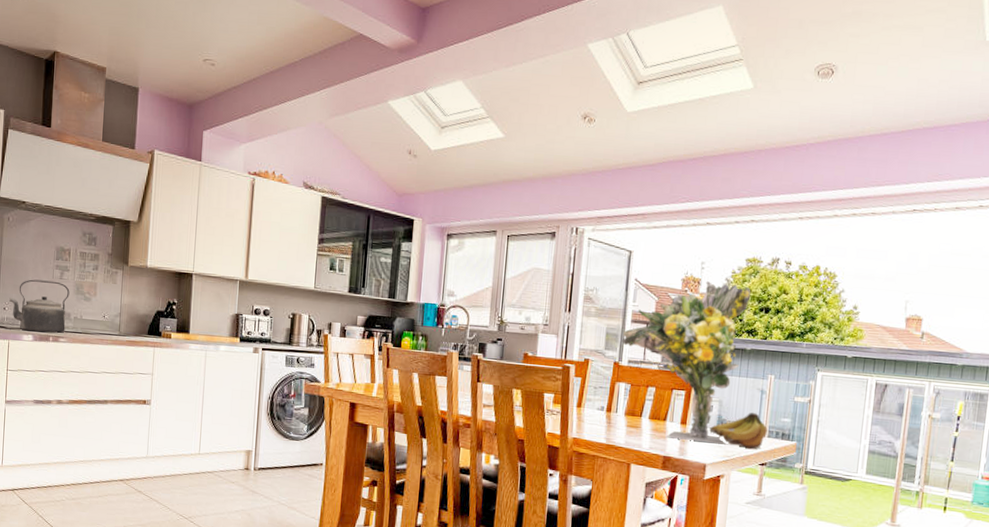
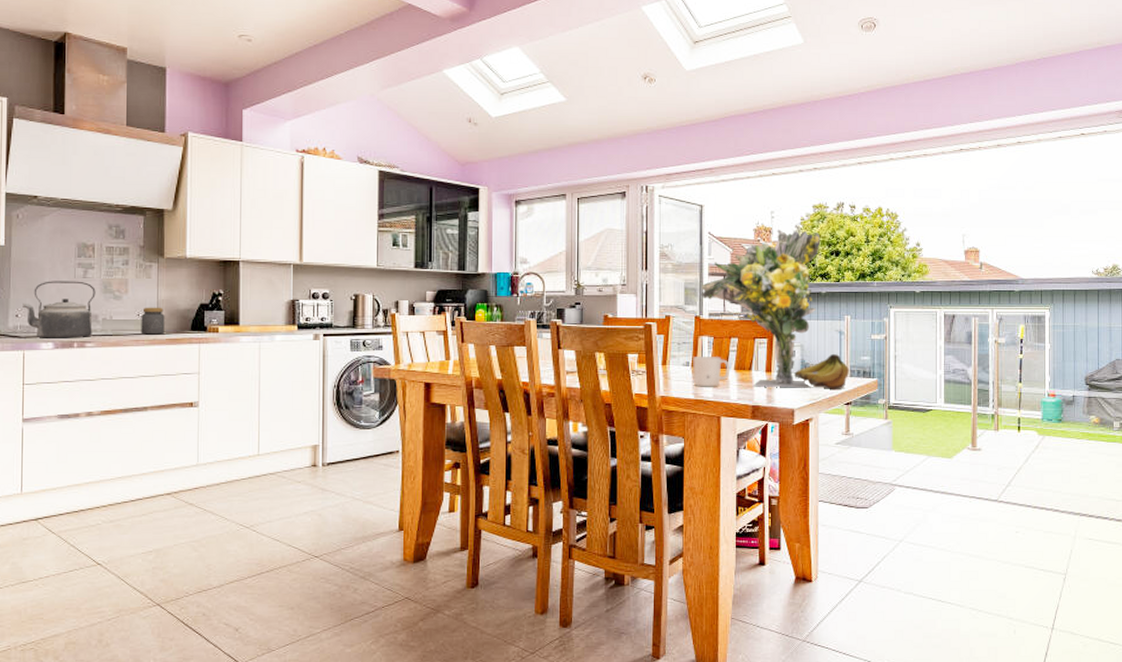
jar: none [105,309,126,336] -> present [141,307,165,335]
mug: none [606,402,645,434] -> present [693,357,731,387]

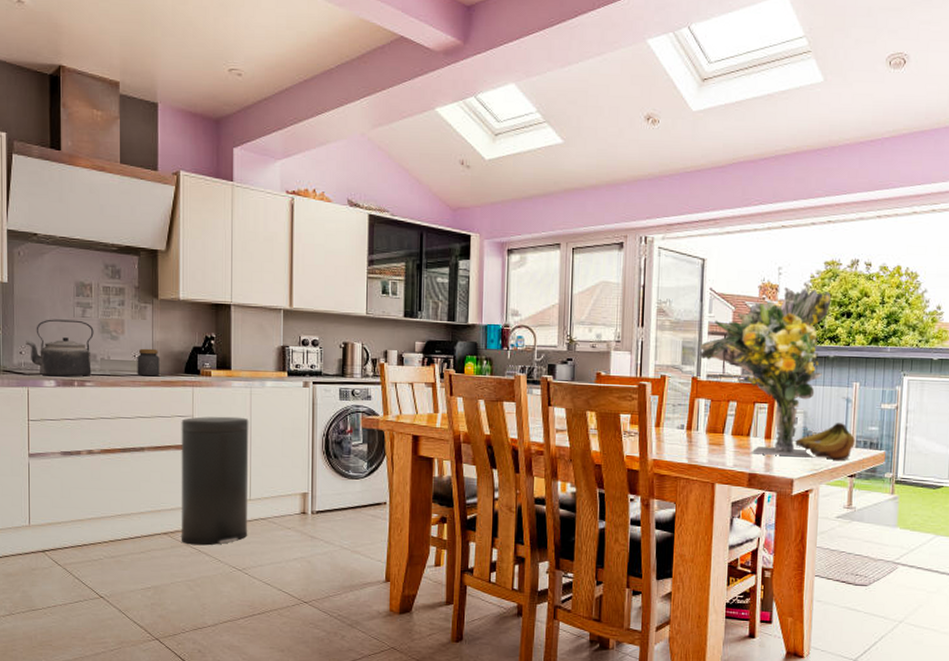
pedal bin: none [185,372,258,504] -> present [181,416,249,546]
mug: present [693,357,731,387] -> none [687,420,728,452]

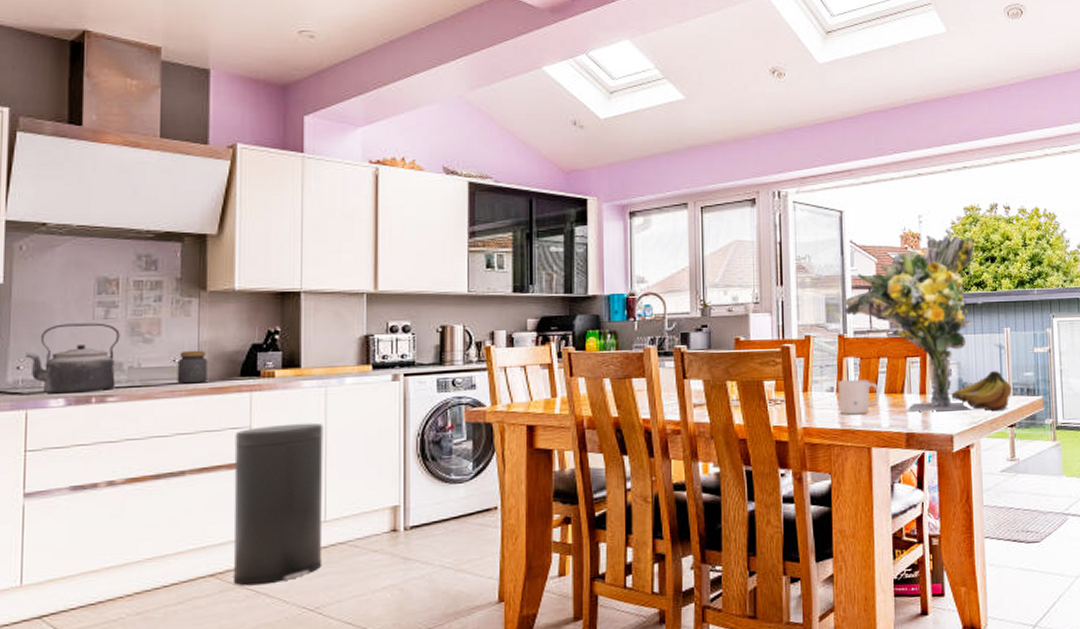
mug: none [687,420,728,452] -> present [838,380,881,415]

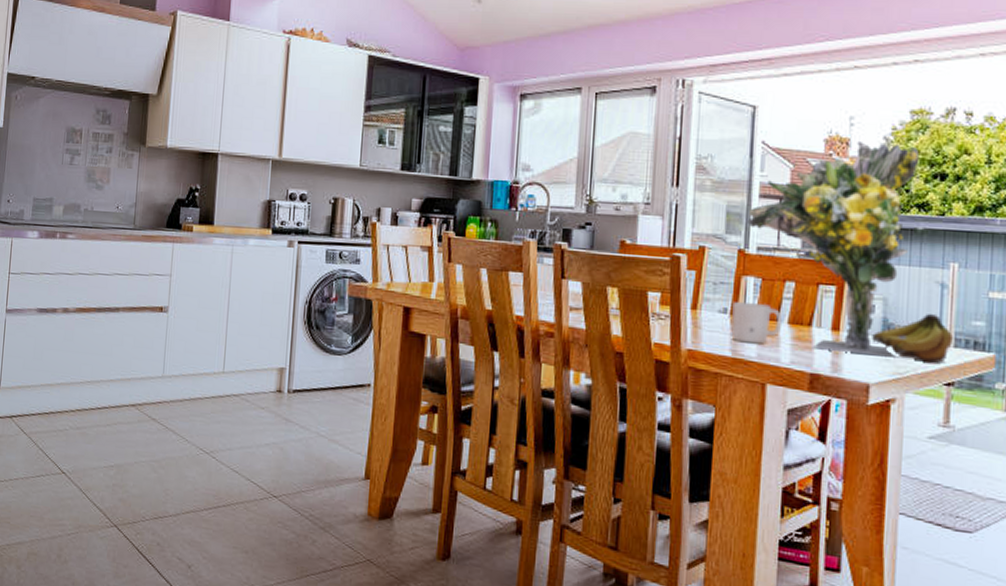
kettle: present [25,323,120,394] -> none [14,166,80,229]
jar: present [177,350,208,384] -> none [118,199,142,231]
pedal bin: present [233,422,324,586] -> none [148,276,228,422]

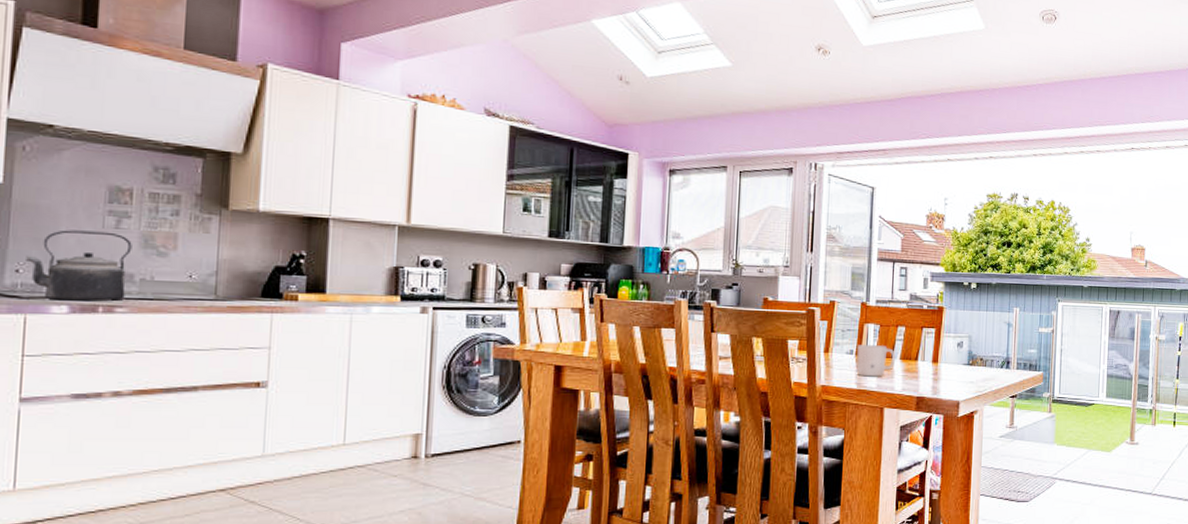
kettle: none [14,166,80,229] -> present [26,230,132,302]
bouquet: present [747,141,920,358] -> none [868,217,993,380]
fruit: present [872,314,953,364] -> none [961,346,1016,382]

